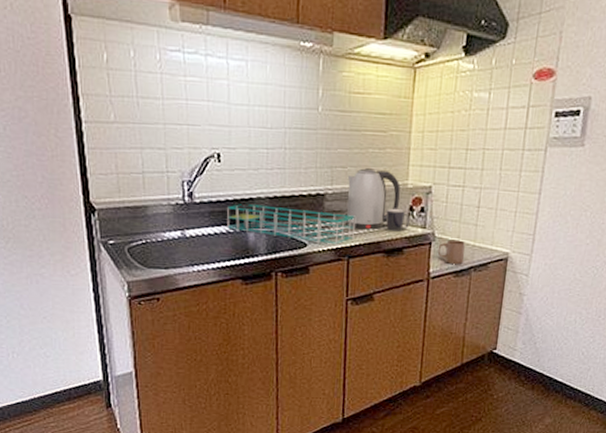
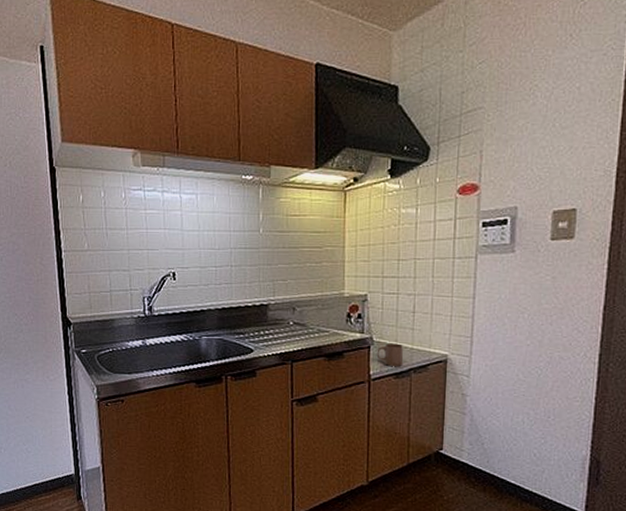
dish rack: present [227,204,355,246] -> none [182,315,297,351]
kettle: present [346,167,401,230] -> none [288,279,338,336]
mug: present [385,208,410,234] -> none [325,315,348,339]

